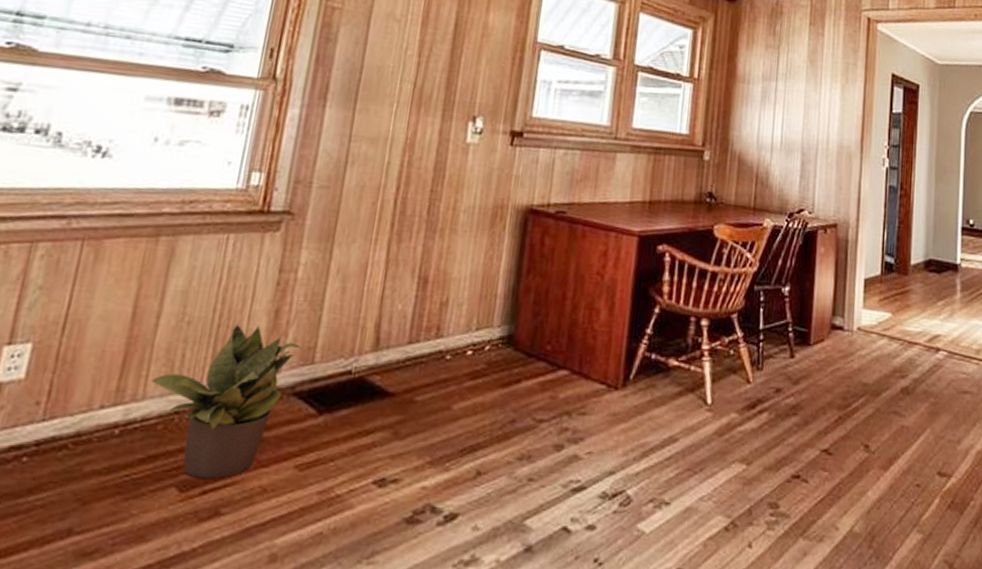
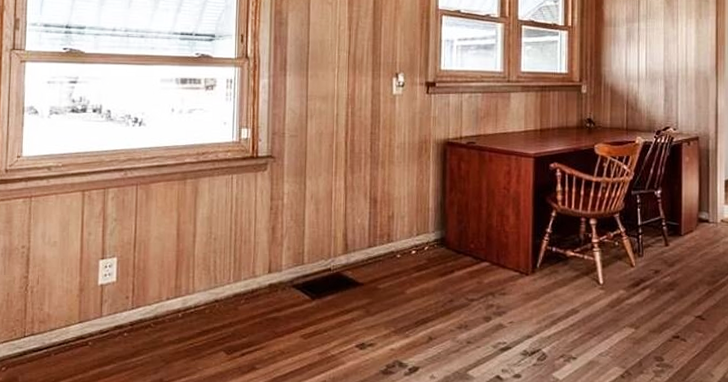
potted plant: present [151,323,302,479] -> none [197,238,294,345]

